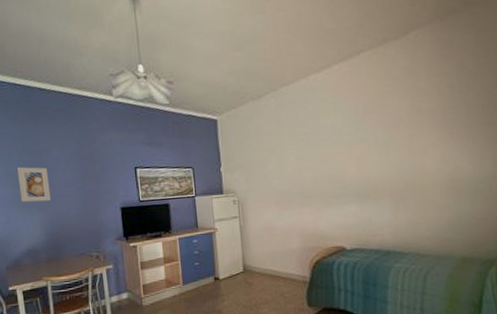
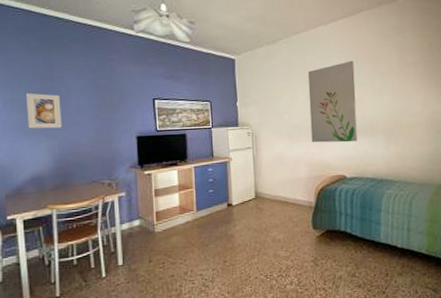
wall art: none [298,112,359,210] -> present [307,61,357,143]

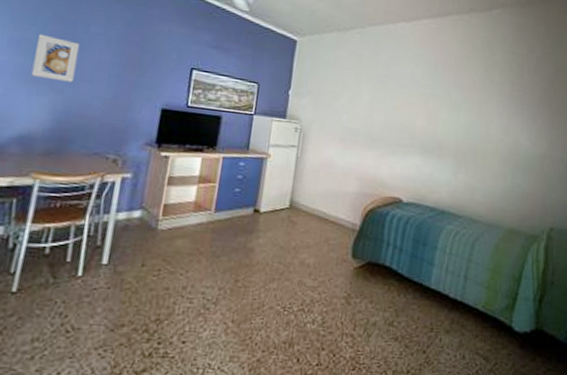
wall art: present [307,61,357,143] -> none [369,66,433,161]

